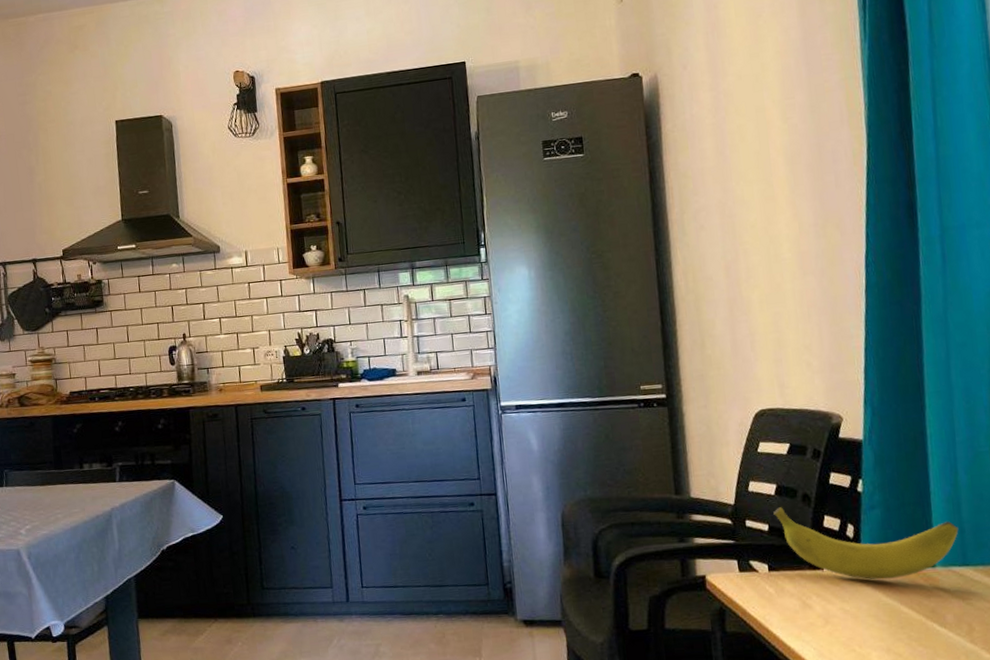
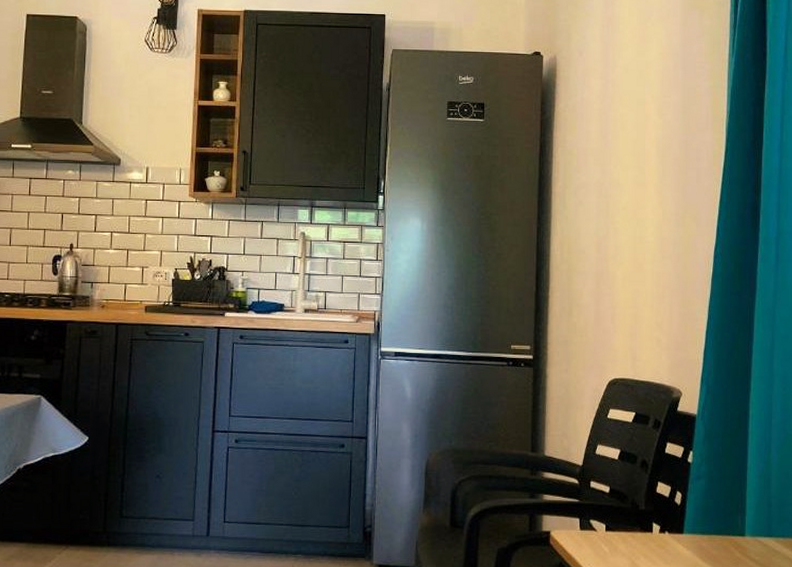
banana: present [773,507,959,580] -> none [615,471,767,545]

